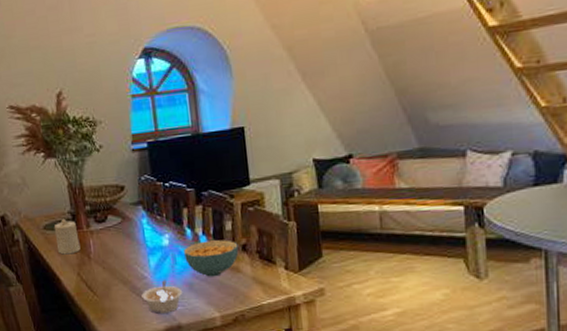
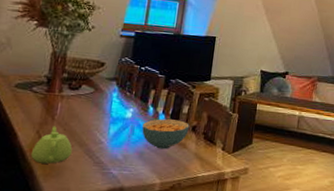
candle: present [53,218,81,255] -> none [23,80,49,113]
teapot: none [78,265,118,307] -> present [30,126,73,164]
legume: present [141,280,183,314] -> none [93,146,133,176]

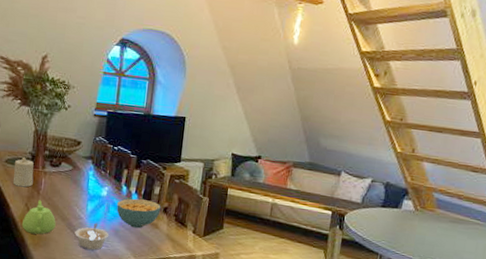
candle: none [23,80,49,113] -> present [13,157,34,188]
legume: none [93,146,133,176] -> present [74,223,109,250]

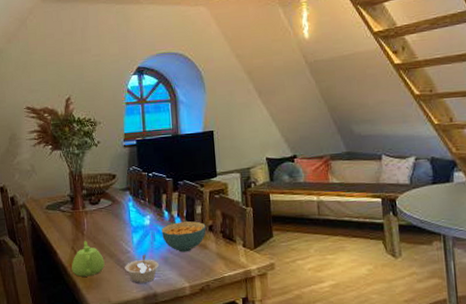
candle: present [13,157,34,188] -> none [55,200,76,231]

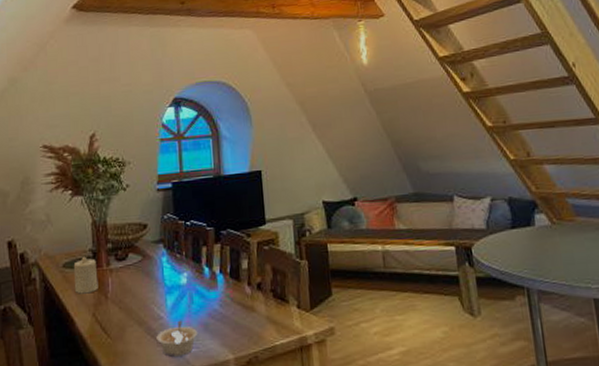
candle: none [55,200,76,231] -> present [73,256,98,294]
teapot: present [71,241,105,277] -> none [91,305,132,351]
cereal bowl: present [162,221,206,253] -> none [201,278,254,317]

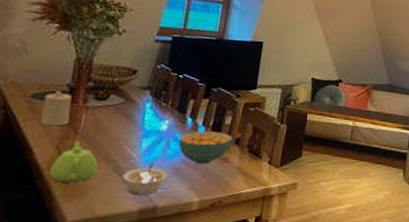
teapot: none [91,305,132,351] -> present [48,140,98,183]
cereal bowl: none [201,278,254,317] -> present [179,131,233,164]

